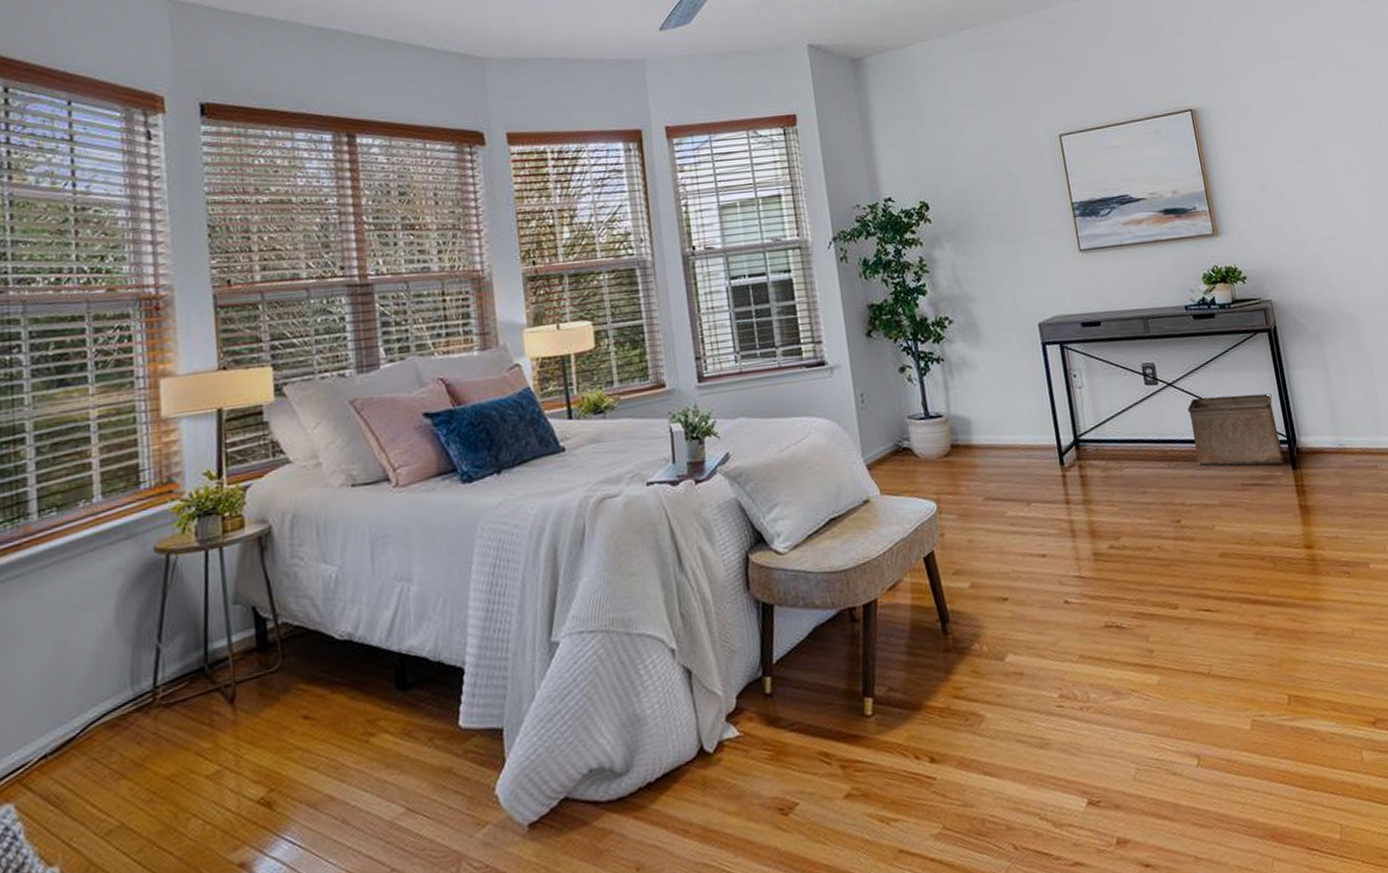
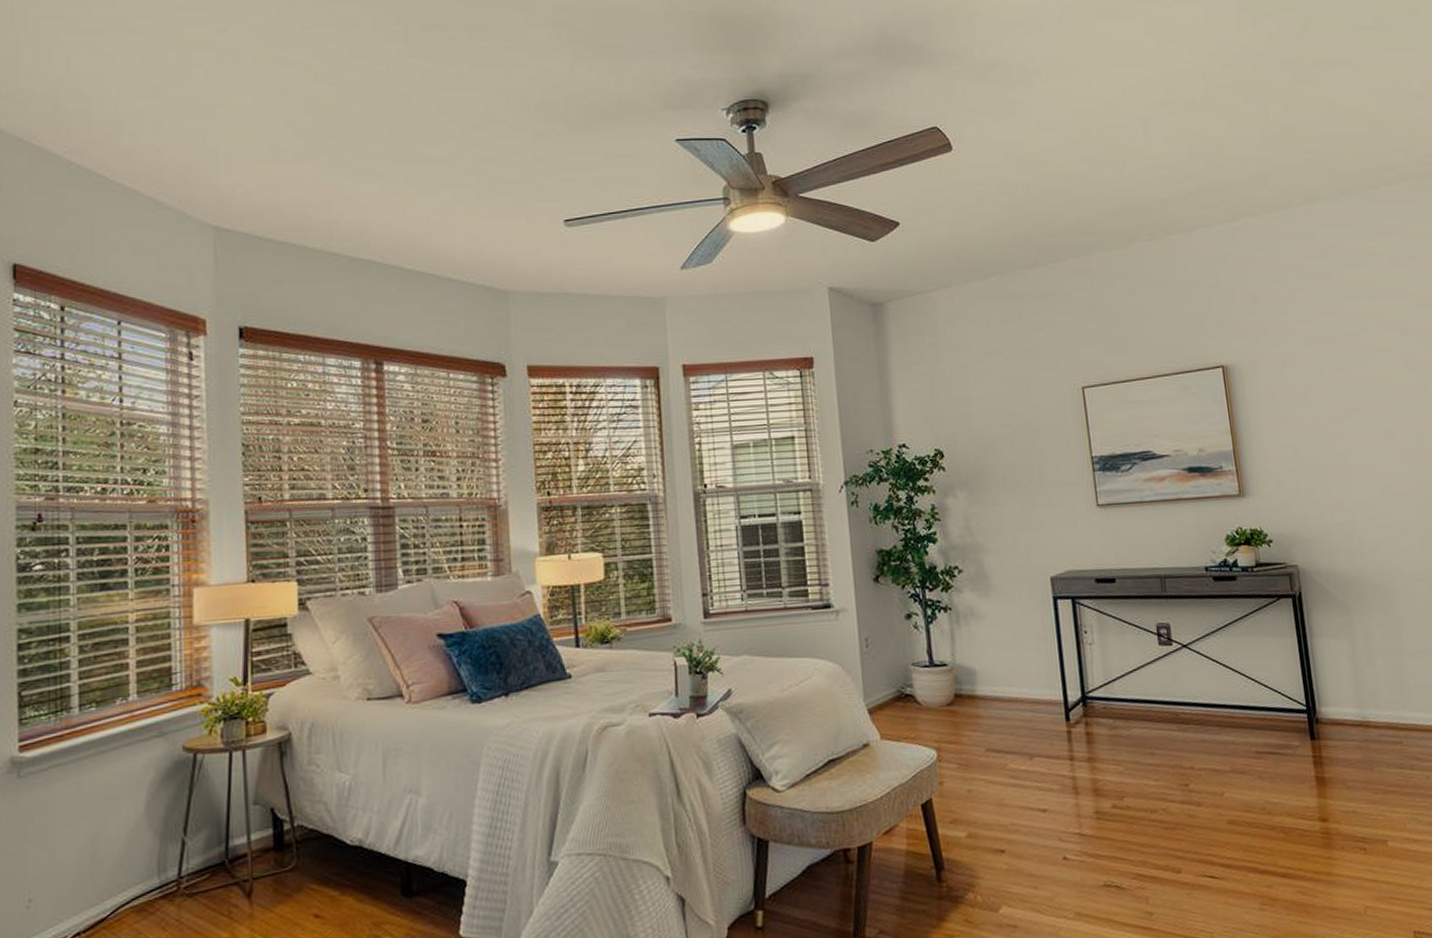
storage bin: present [1187,393,1284,466] -> none [1202,660,1302,734]

